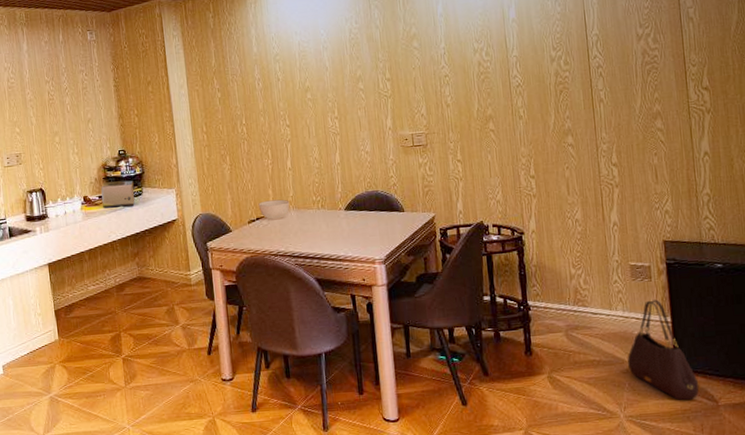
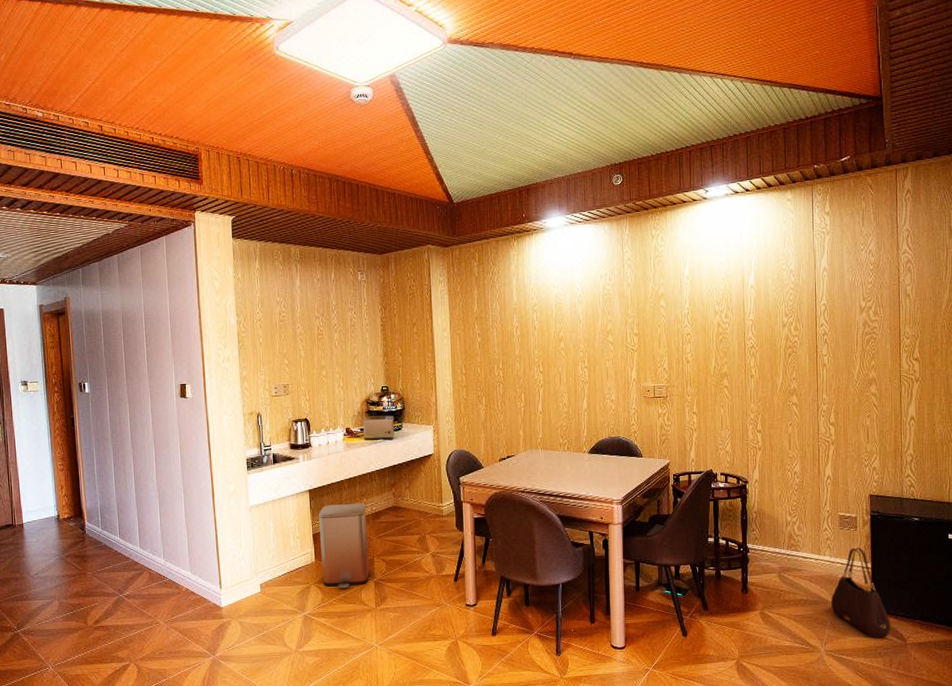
pedal bin: none [59,275,117,367] -> present [318,503,370,589]
bowl: present [258,199,290,220] -> none [509,440,539,459]

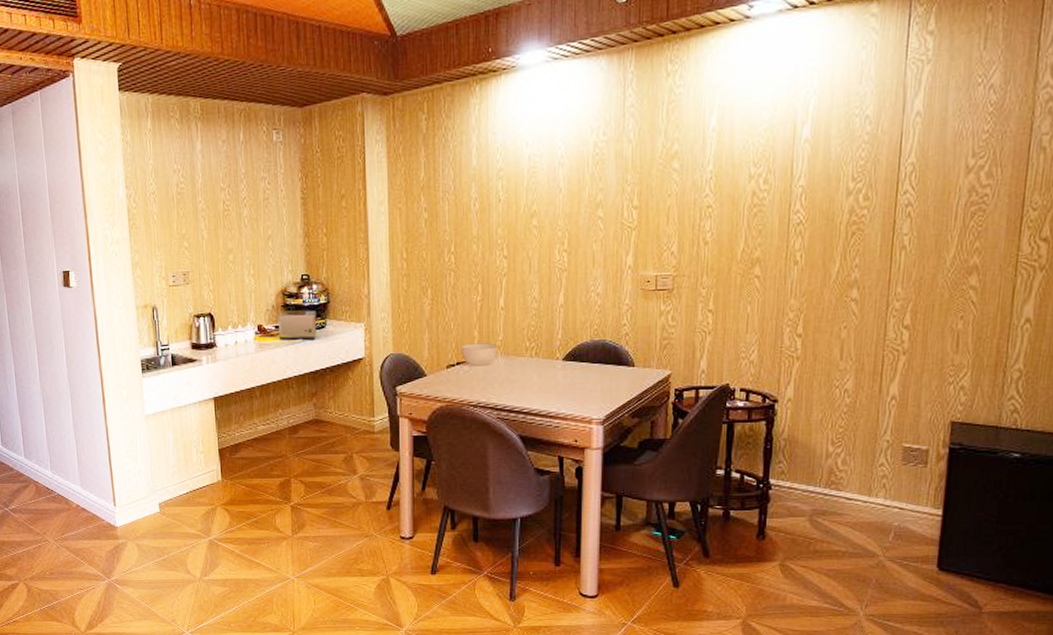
pedal bin: present [318,503,370,589] -> none [225,414,286,512]
bowl: none [509,440,539,459] -> present [460,343,498,366]
handbag: present [830,547,891,639] -> none [878,489,963,604]

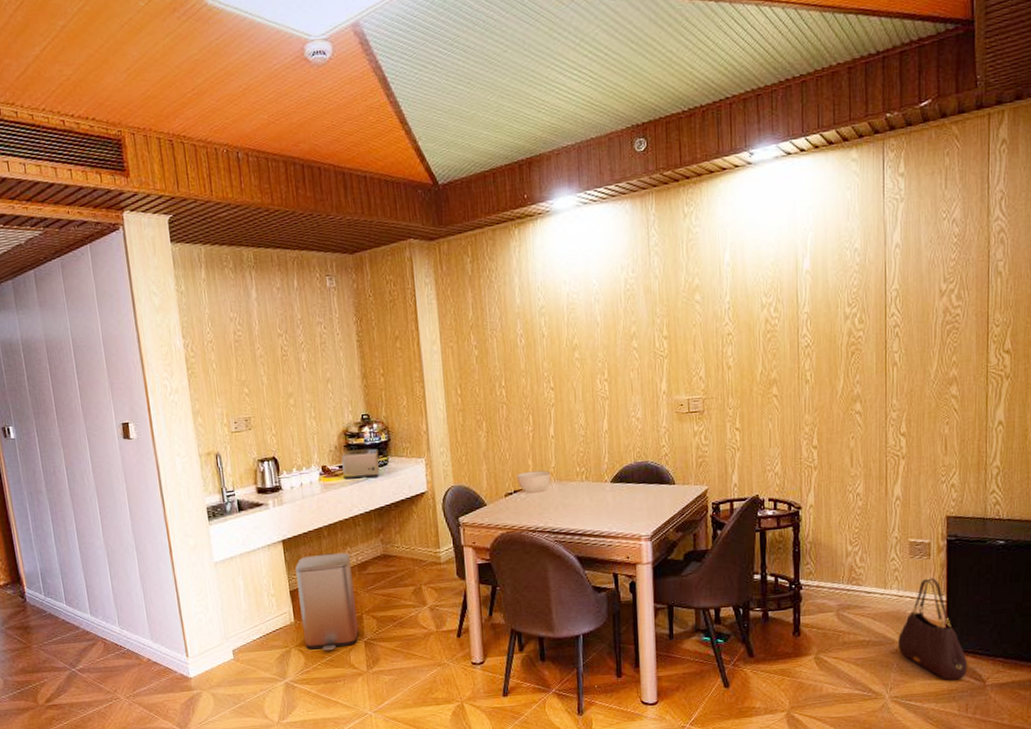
pedal bin: none [225,414,286,512] -> present [294,552,359,651]
handbag: none [878,489,963,604] -> present [897,578,968,681]

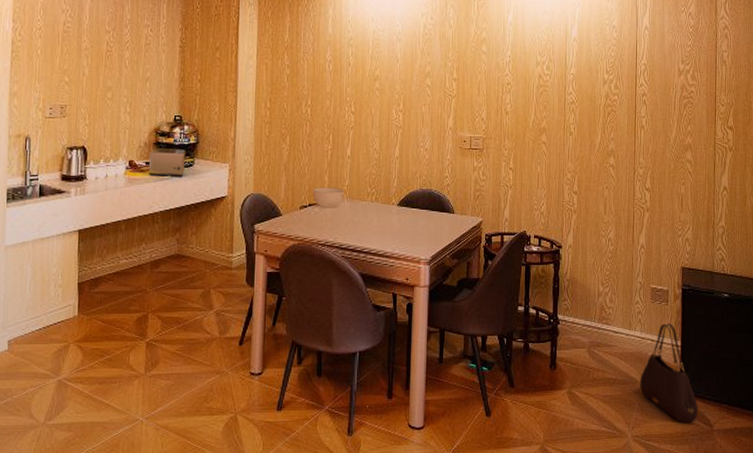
pedal bin: present [294,552,359,651] -> none [85,248,145,349]

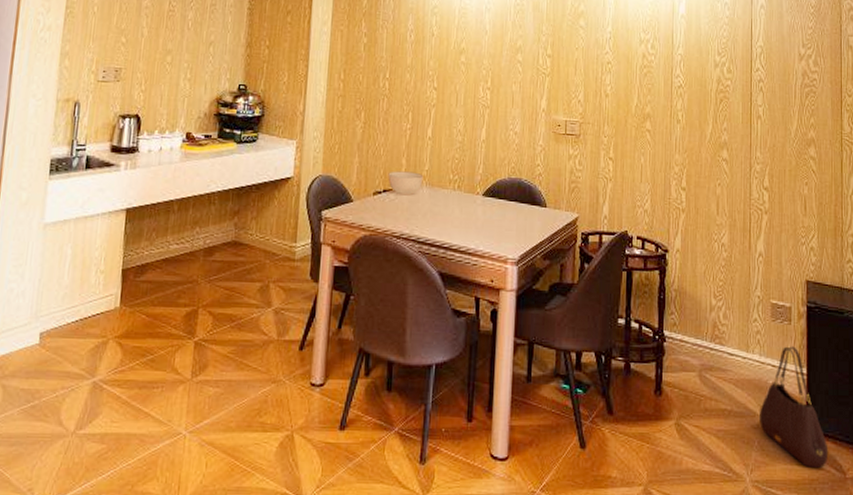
toaster: present [148,148,187,177] -> none [206,120,250,153]

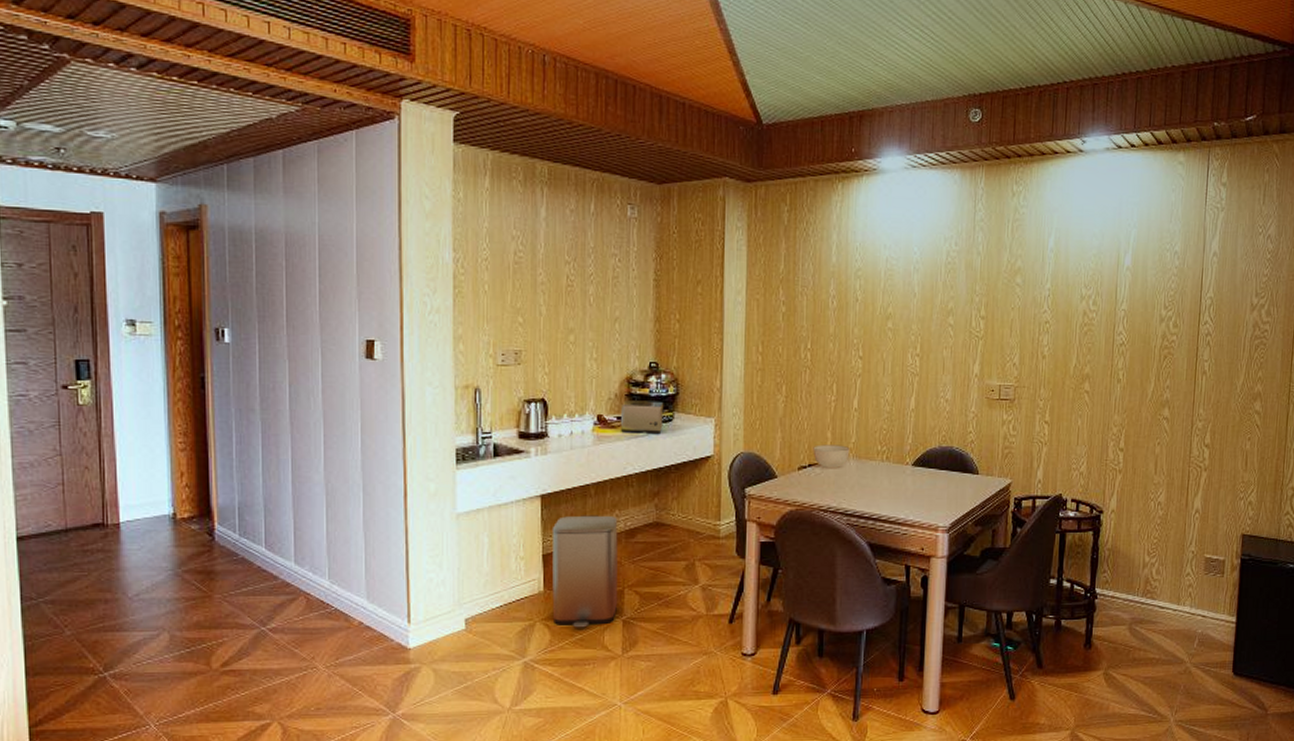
pedal bin: none [126,230,198,348] -> present [551,515,618,628]
toaster: none [206,120,250,153] -> present [620,400,665,433]
handbag: present [758,346,829,469] -> none [1185,597,1252,707]

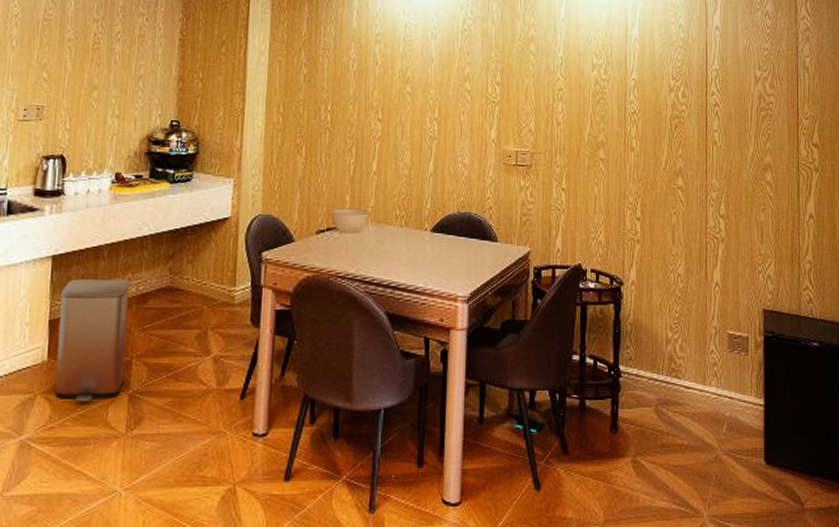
toaster: present [620,400,665,433] -> none [137,158,184,193]

